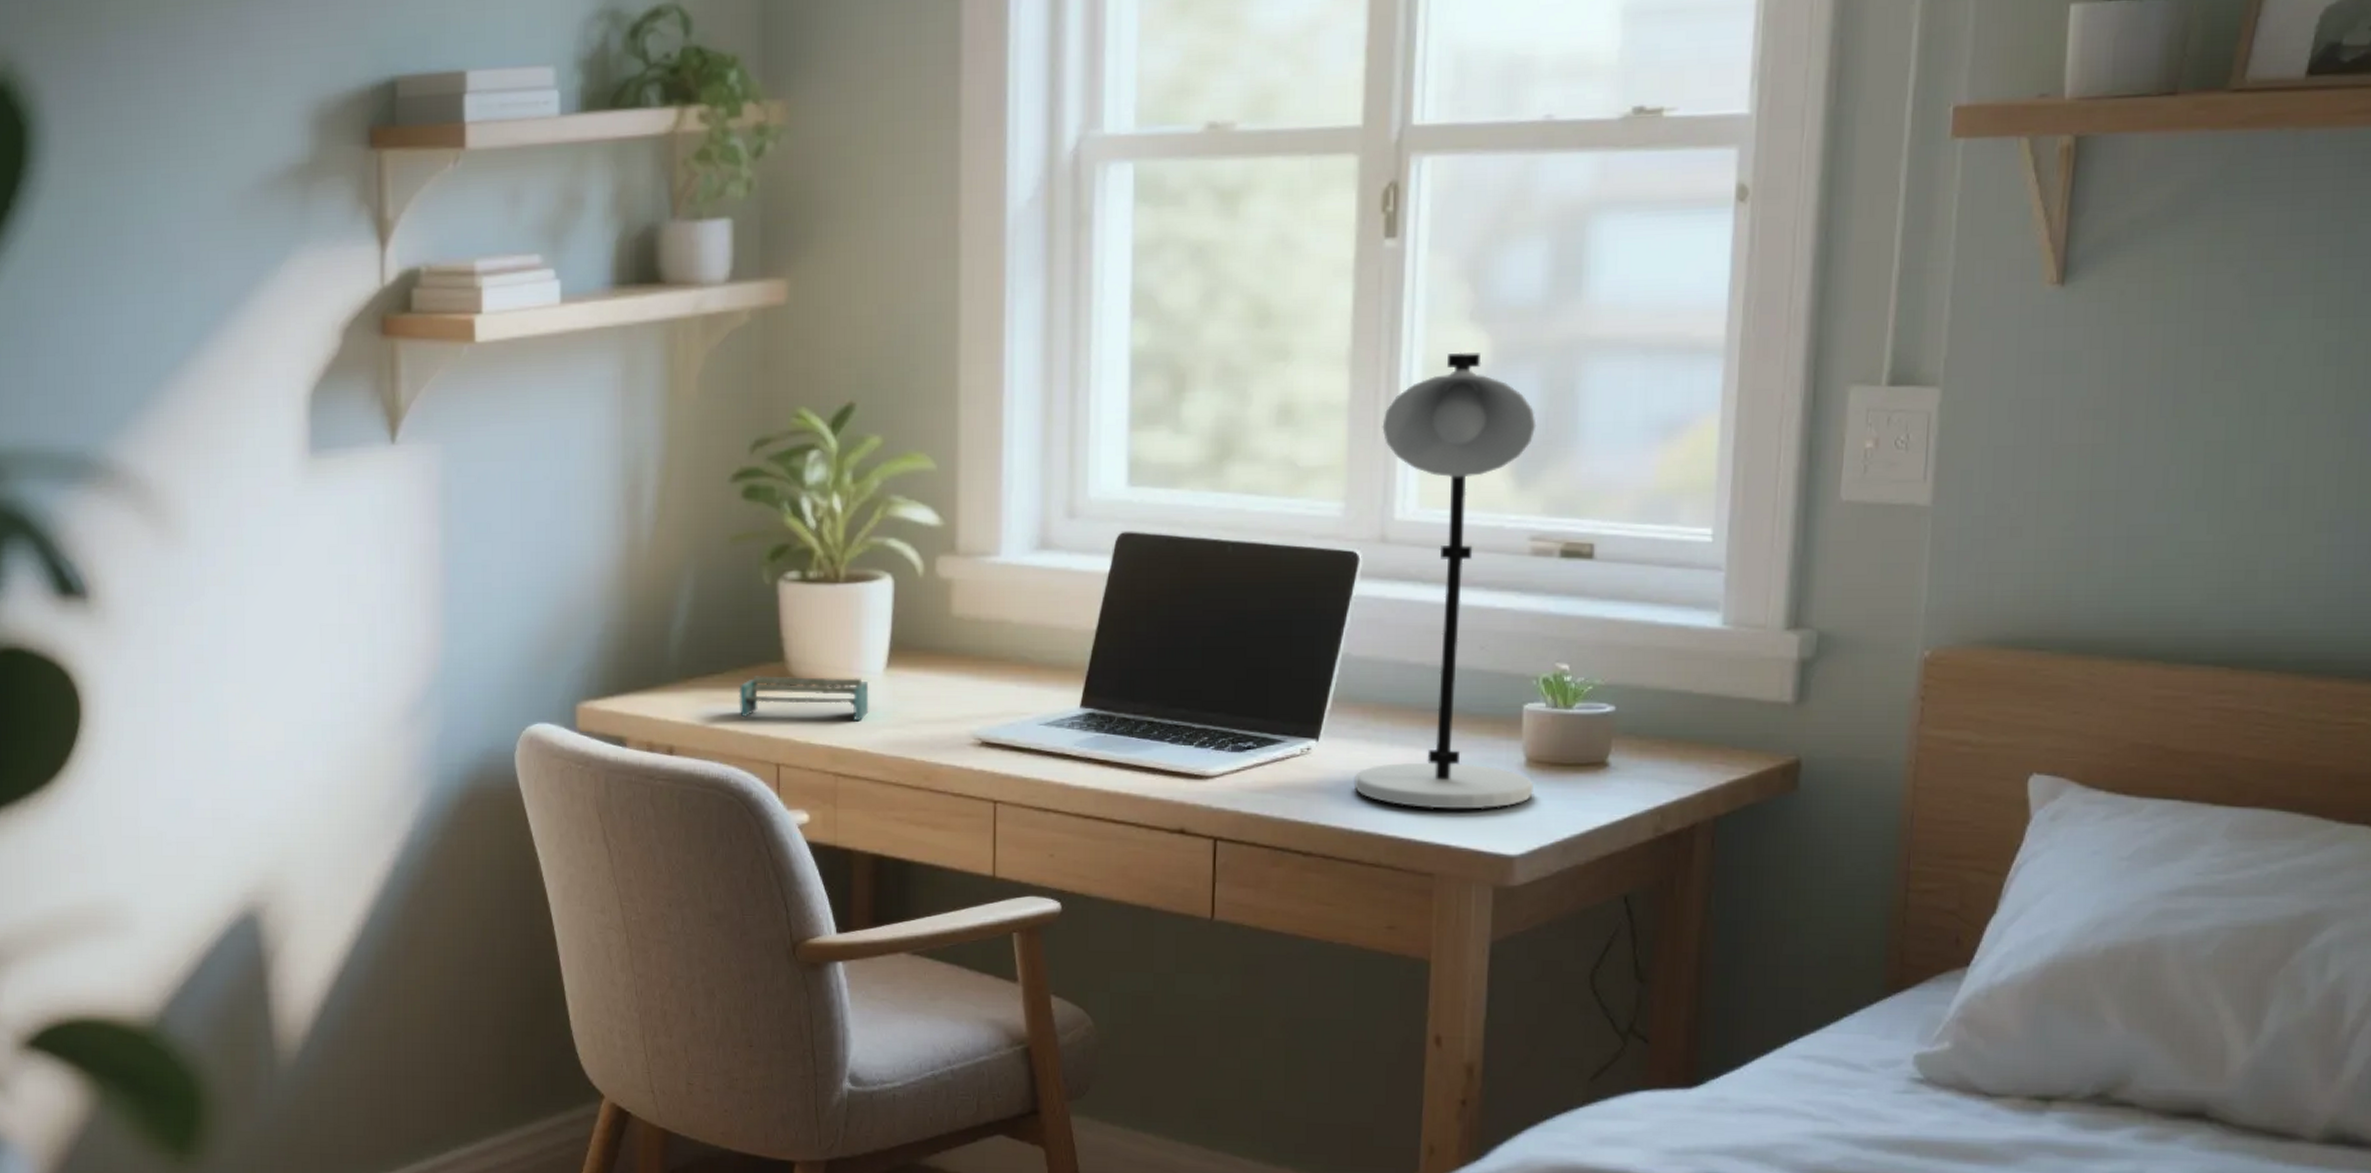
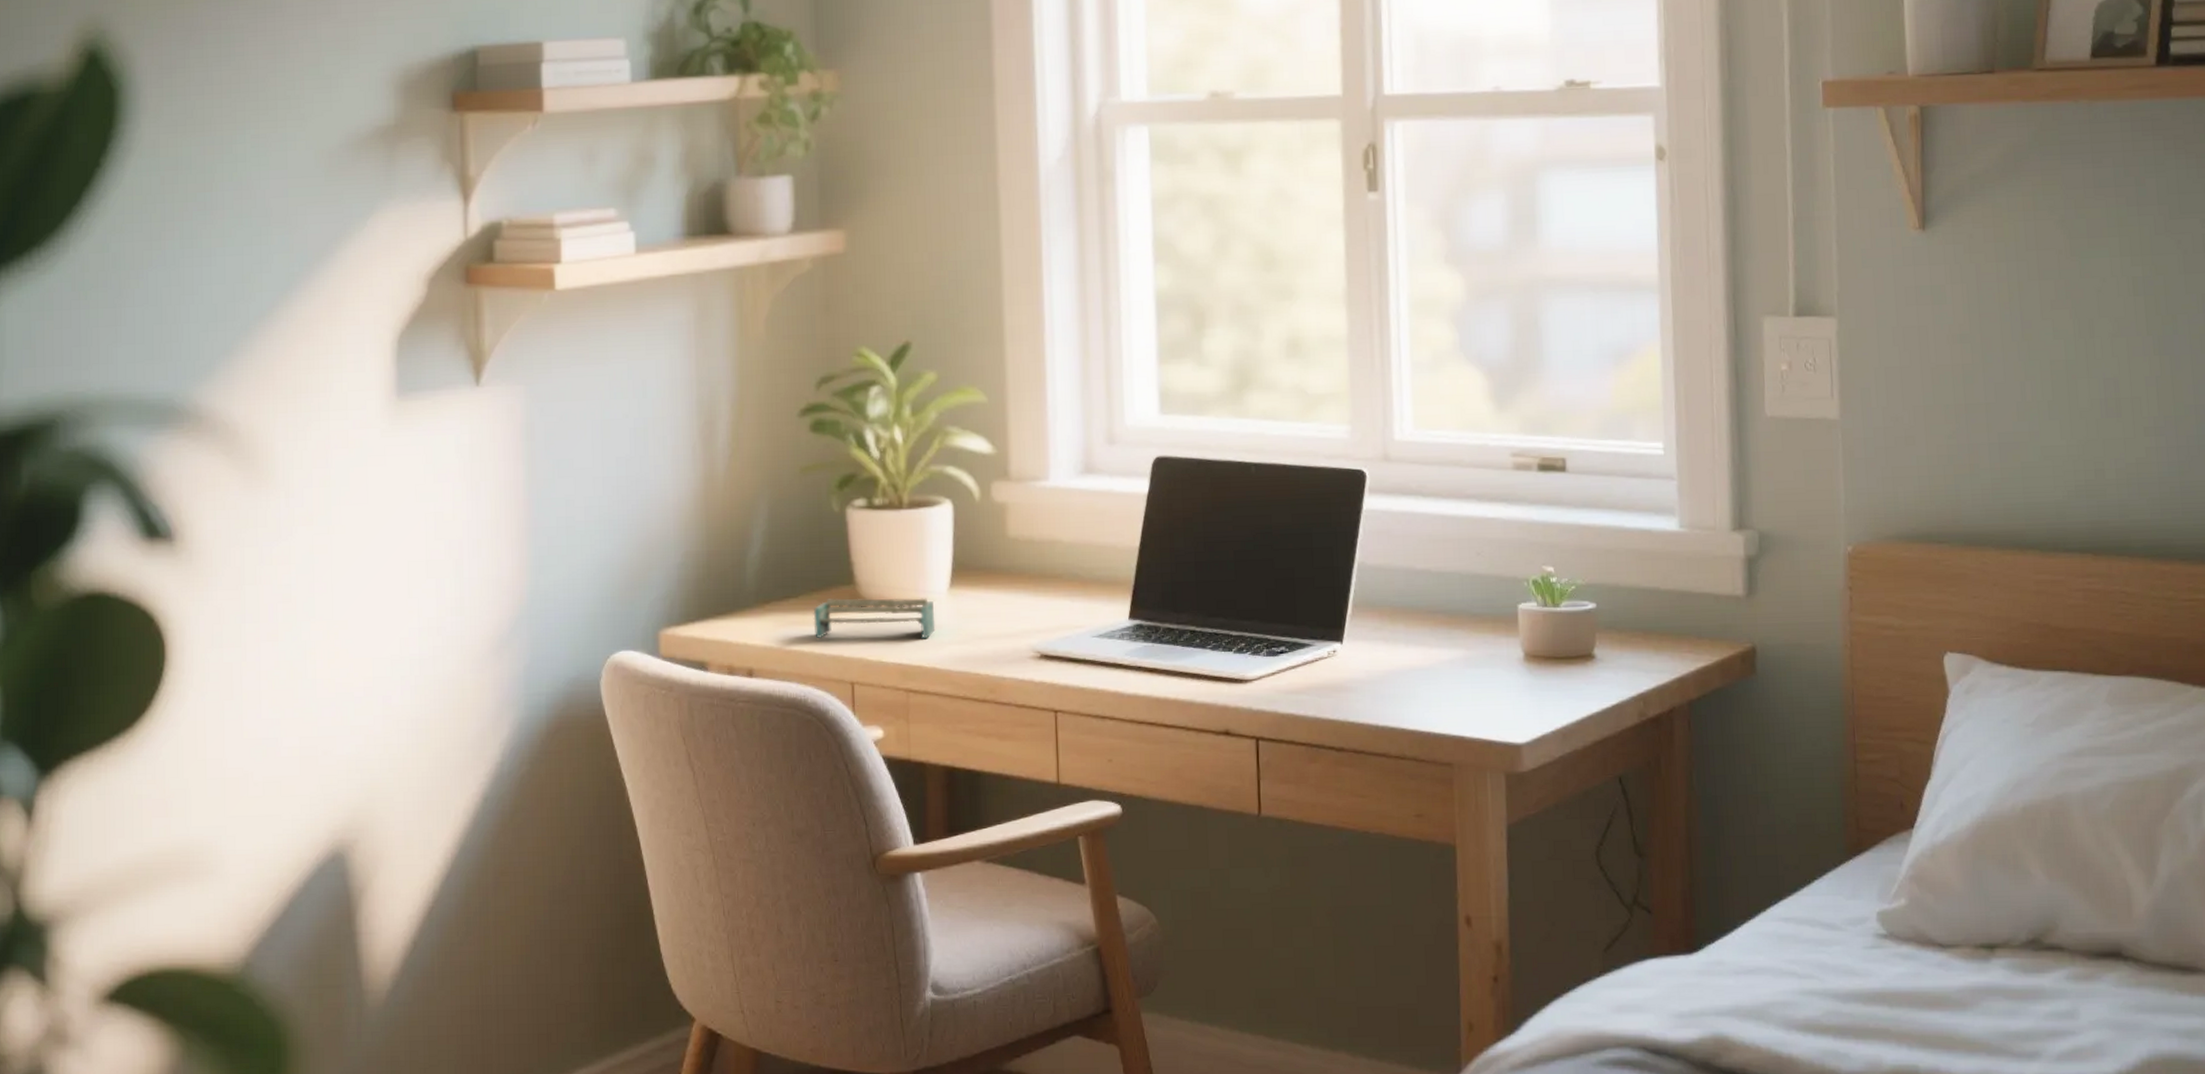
desk lamp: present [1353,352,1537,810] -> none [1376,291,1533,703]

